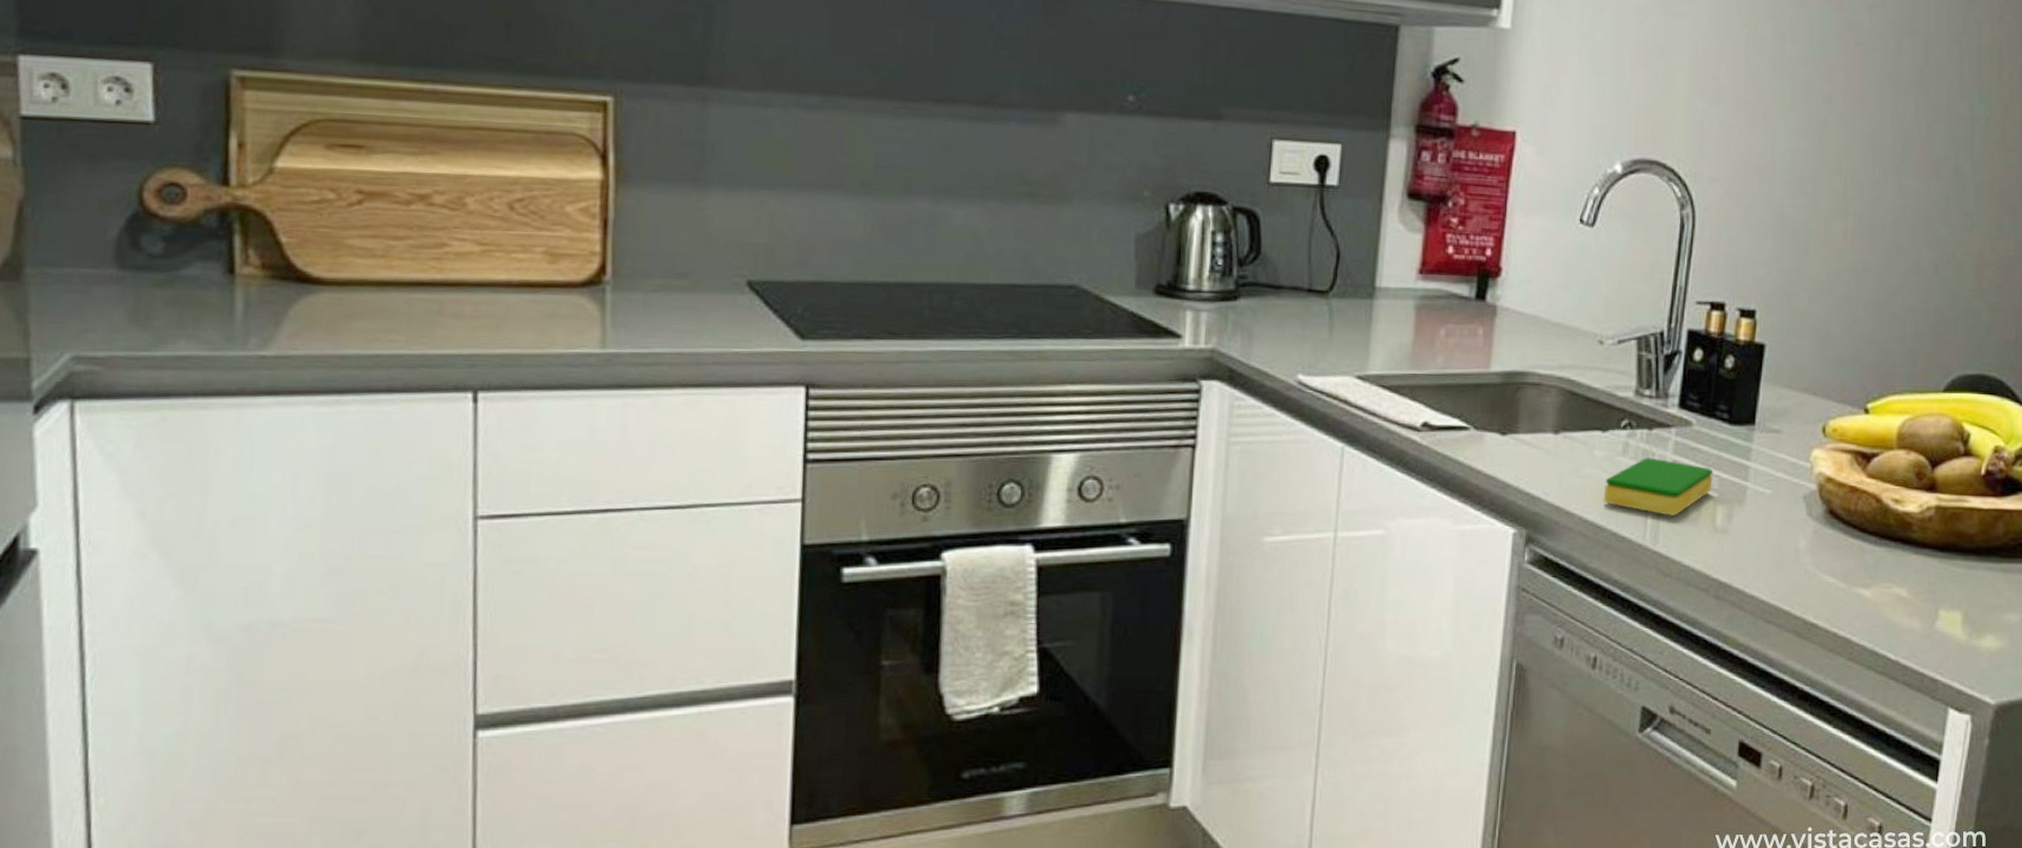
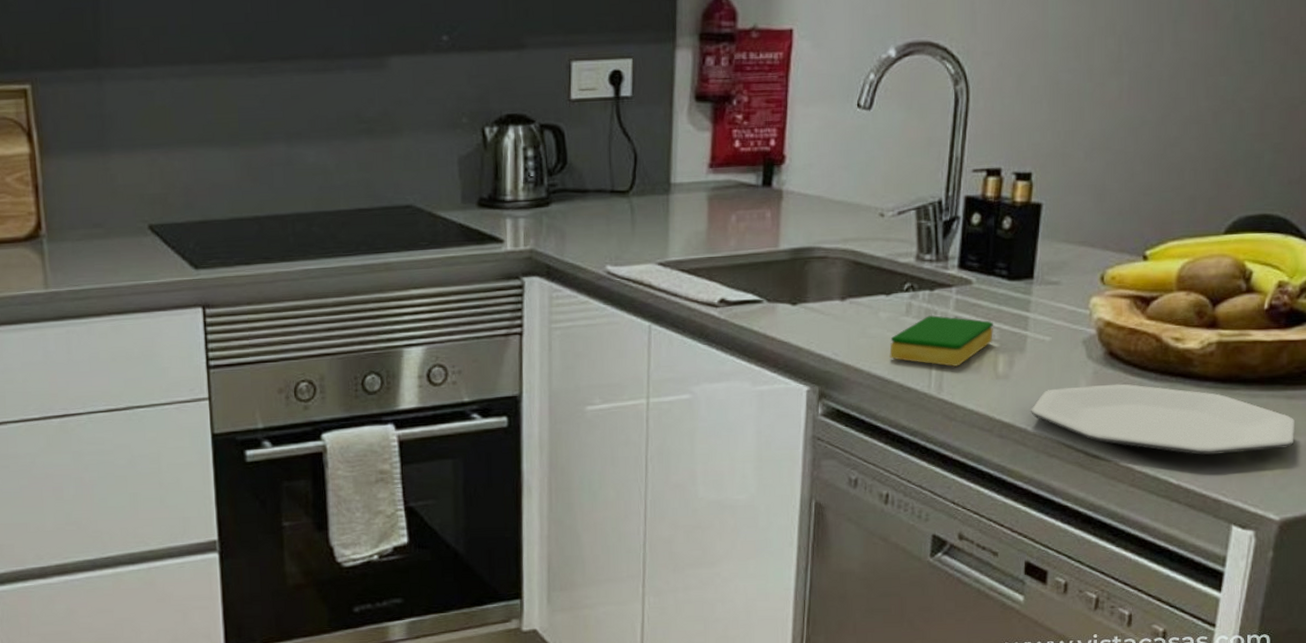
plate: none [1749,545,2011,629] -> present [1031,383,1296,455]

